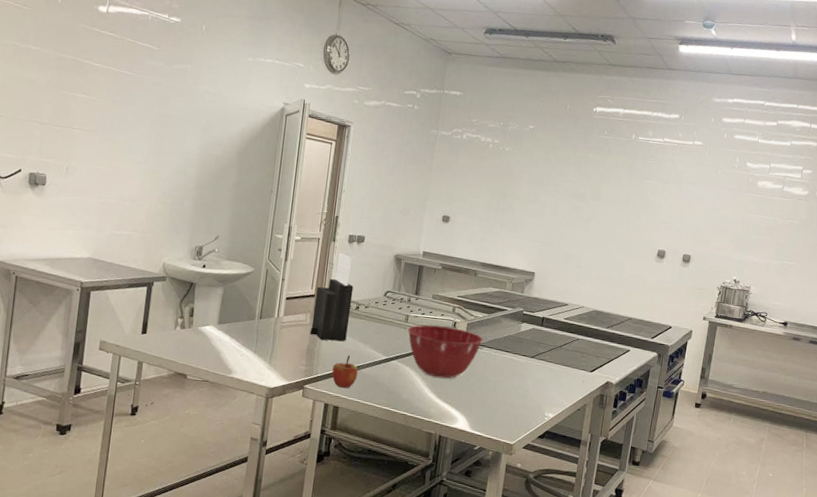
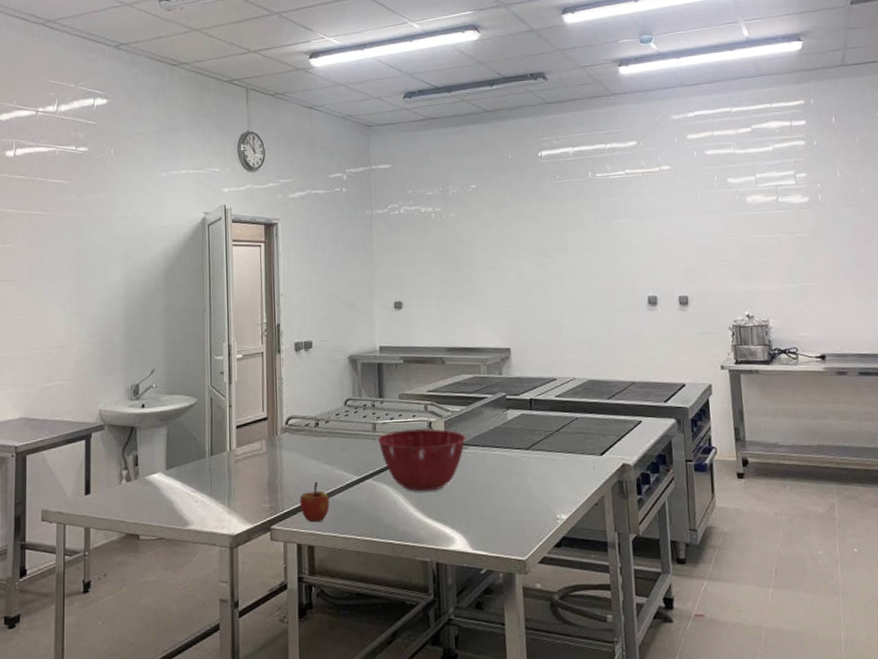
knife block: present [310,253,354,341] -> none [268,365,310,469]

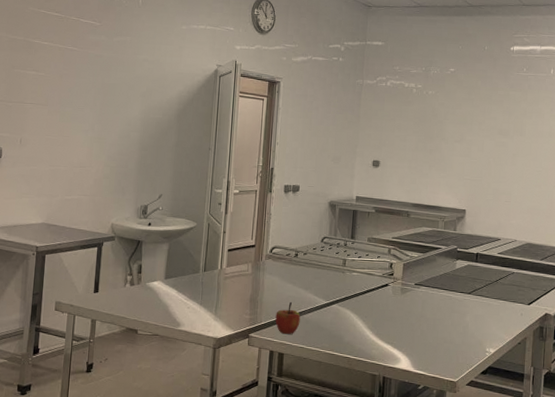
mixing bowl: present [378,429,466,492] -> none [346,267,420,320]

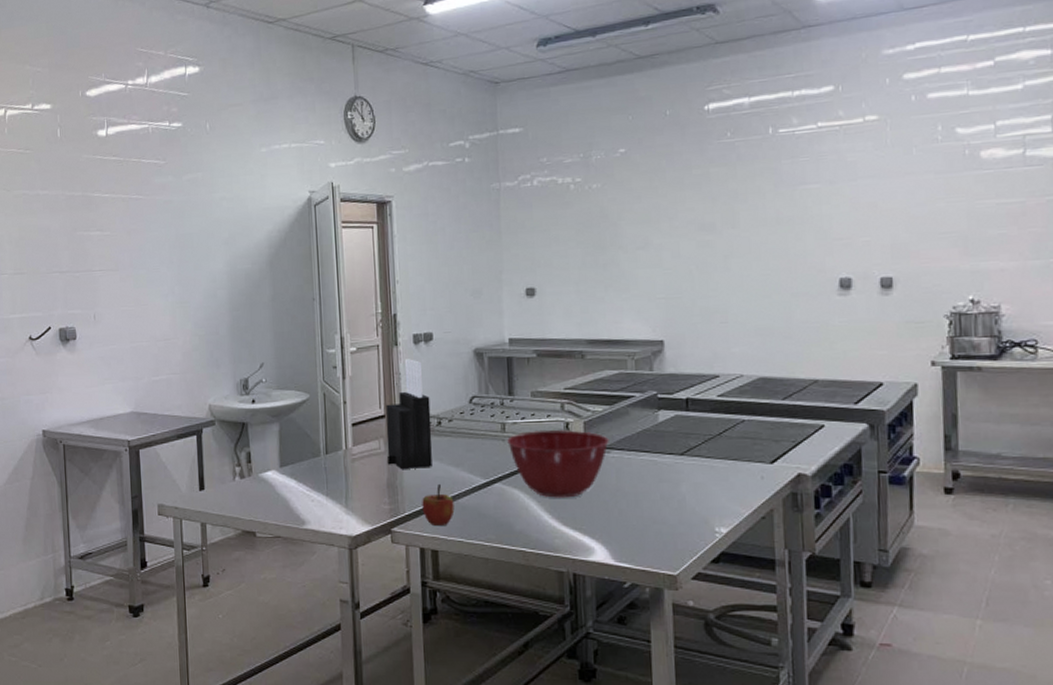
knife block: none [253,203,292,289] -> present [386,359,432,470]
mixing bowl: none [346,267,420,320] -> present [507,430,609,498]

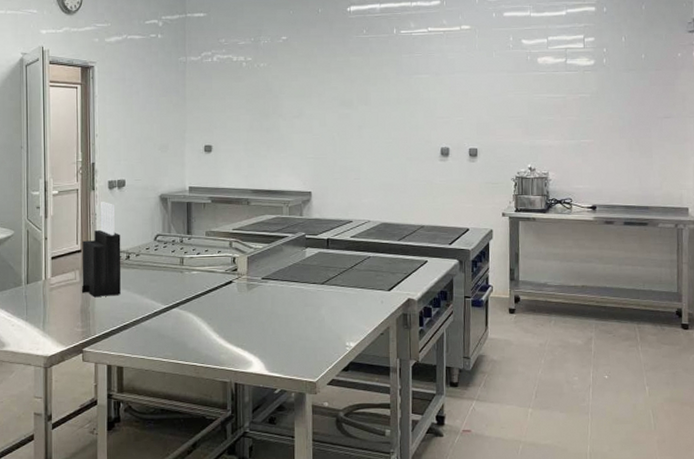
apple: present [422,483,455,525] -> none [110,309,138,345]
mixing bowl: present [507,430,609,498] -> none [185,264,267,320]

